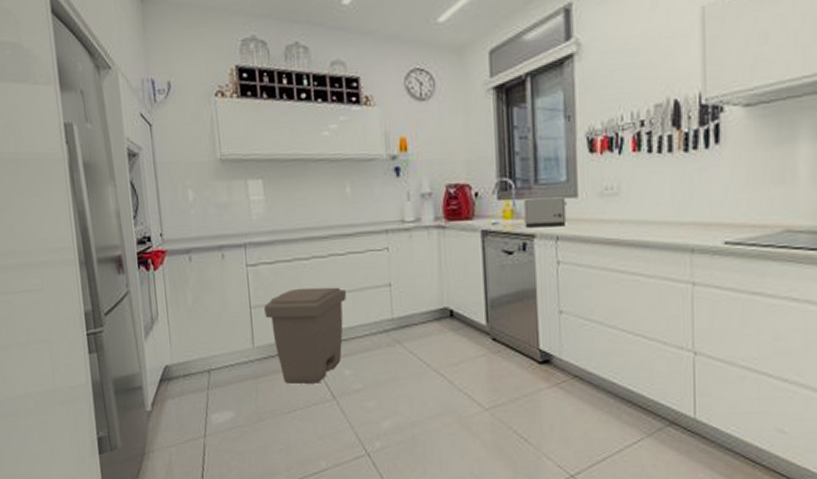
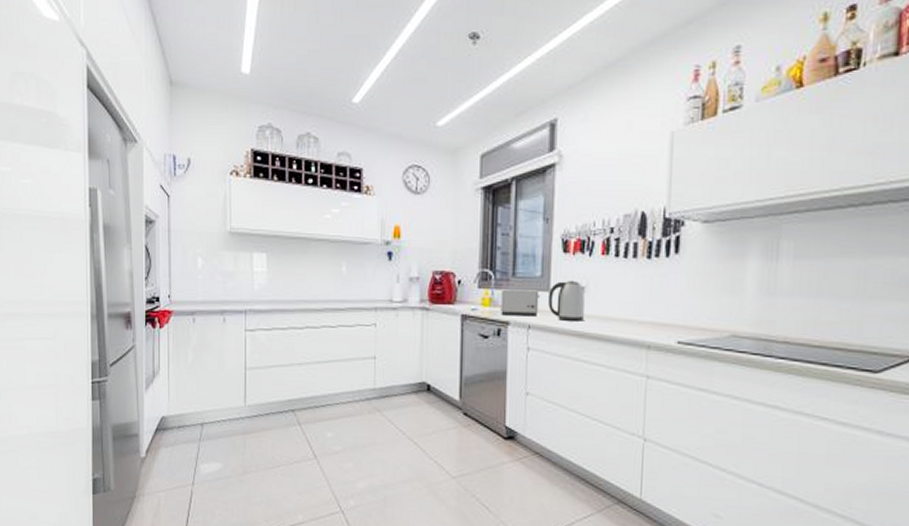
trash can: present [264,287,346,383] -> none [258,354,334,443]
kettle: none [576,182,619,229] -> present [548,280,586,321]

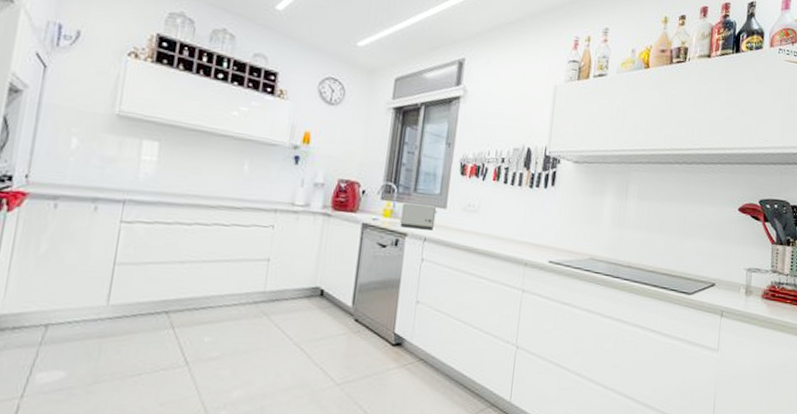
kettle: present [548,280,586,321] -> none [444,199,478,238]

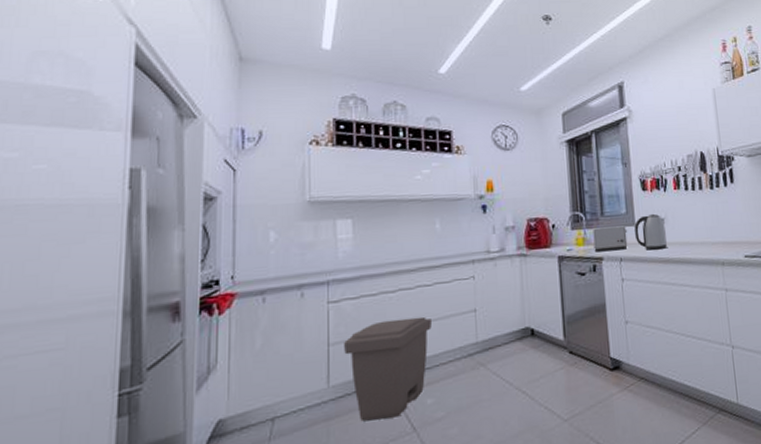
trash can: none [129,251,223,348] -> present [344,316,432,422]
kettle: none [444,199,478,238] -> present [634,213,668,250]

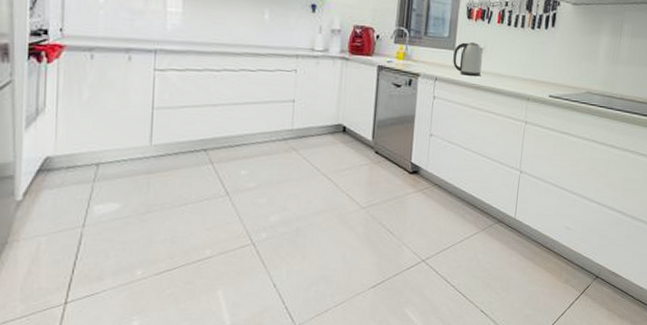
trash can: present [344,316,432,422] -> none [167,95,252,181]
toaster: present [593,226,628,252] -> none [413,45,447,71]

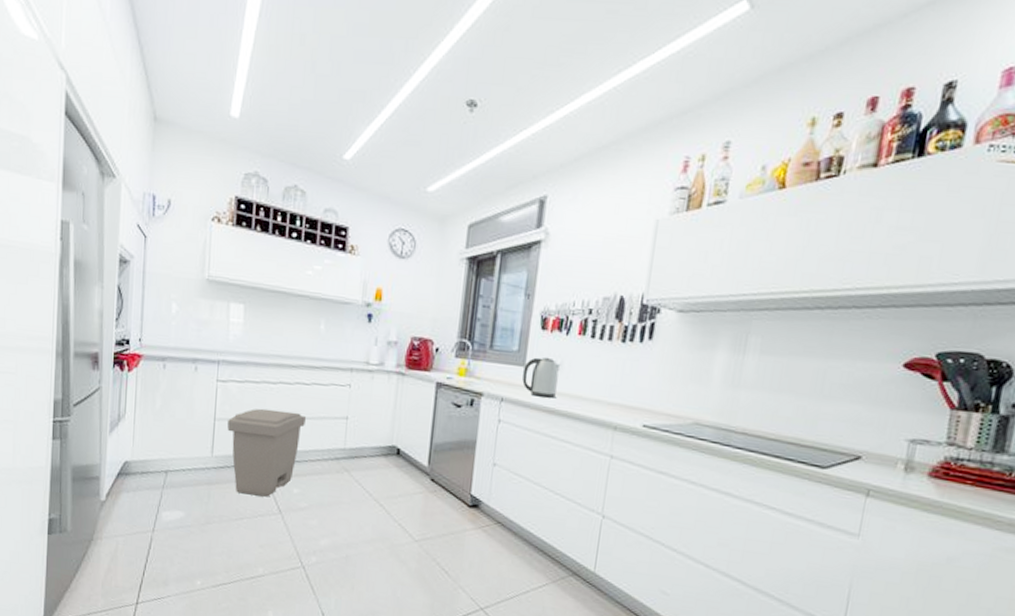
trash can: none [167,95,252,181] -> present [227,408,306,497]

